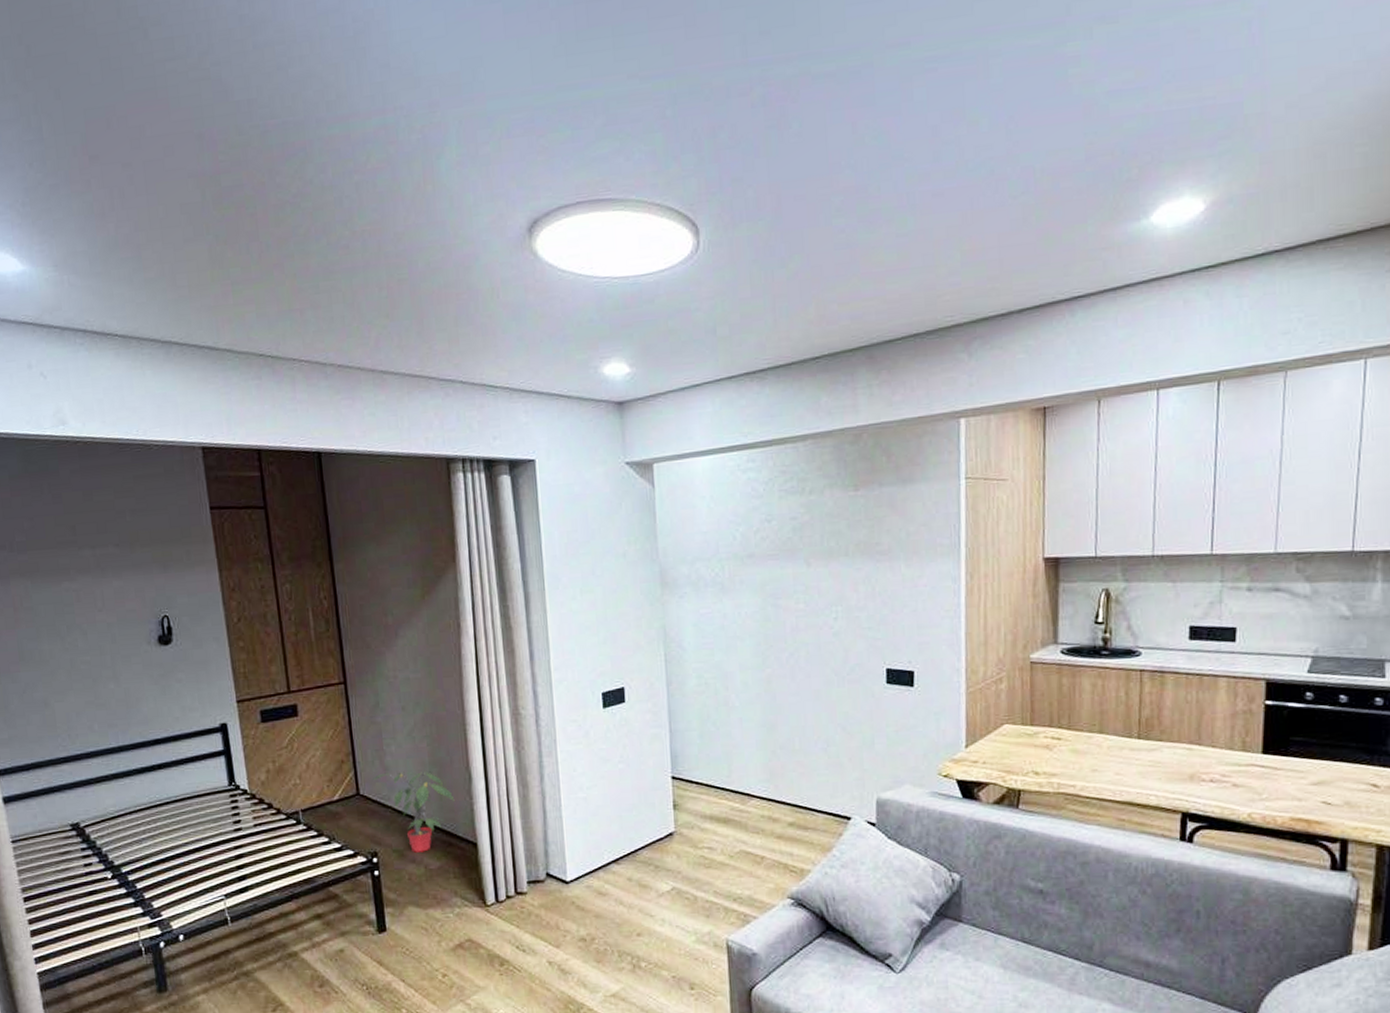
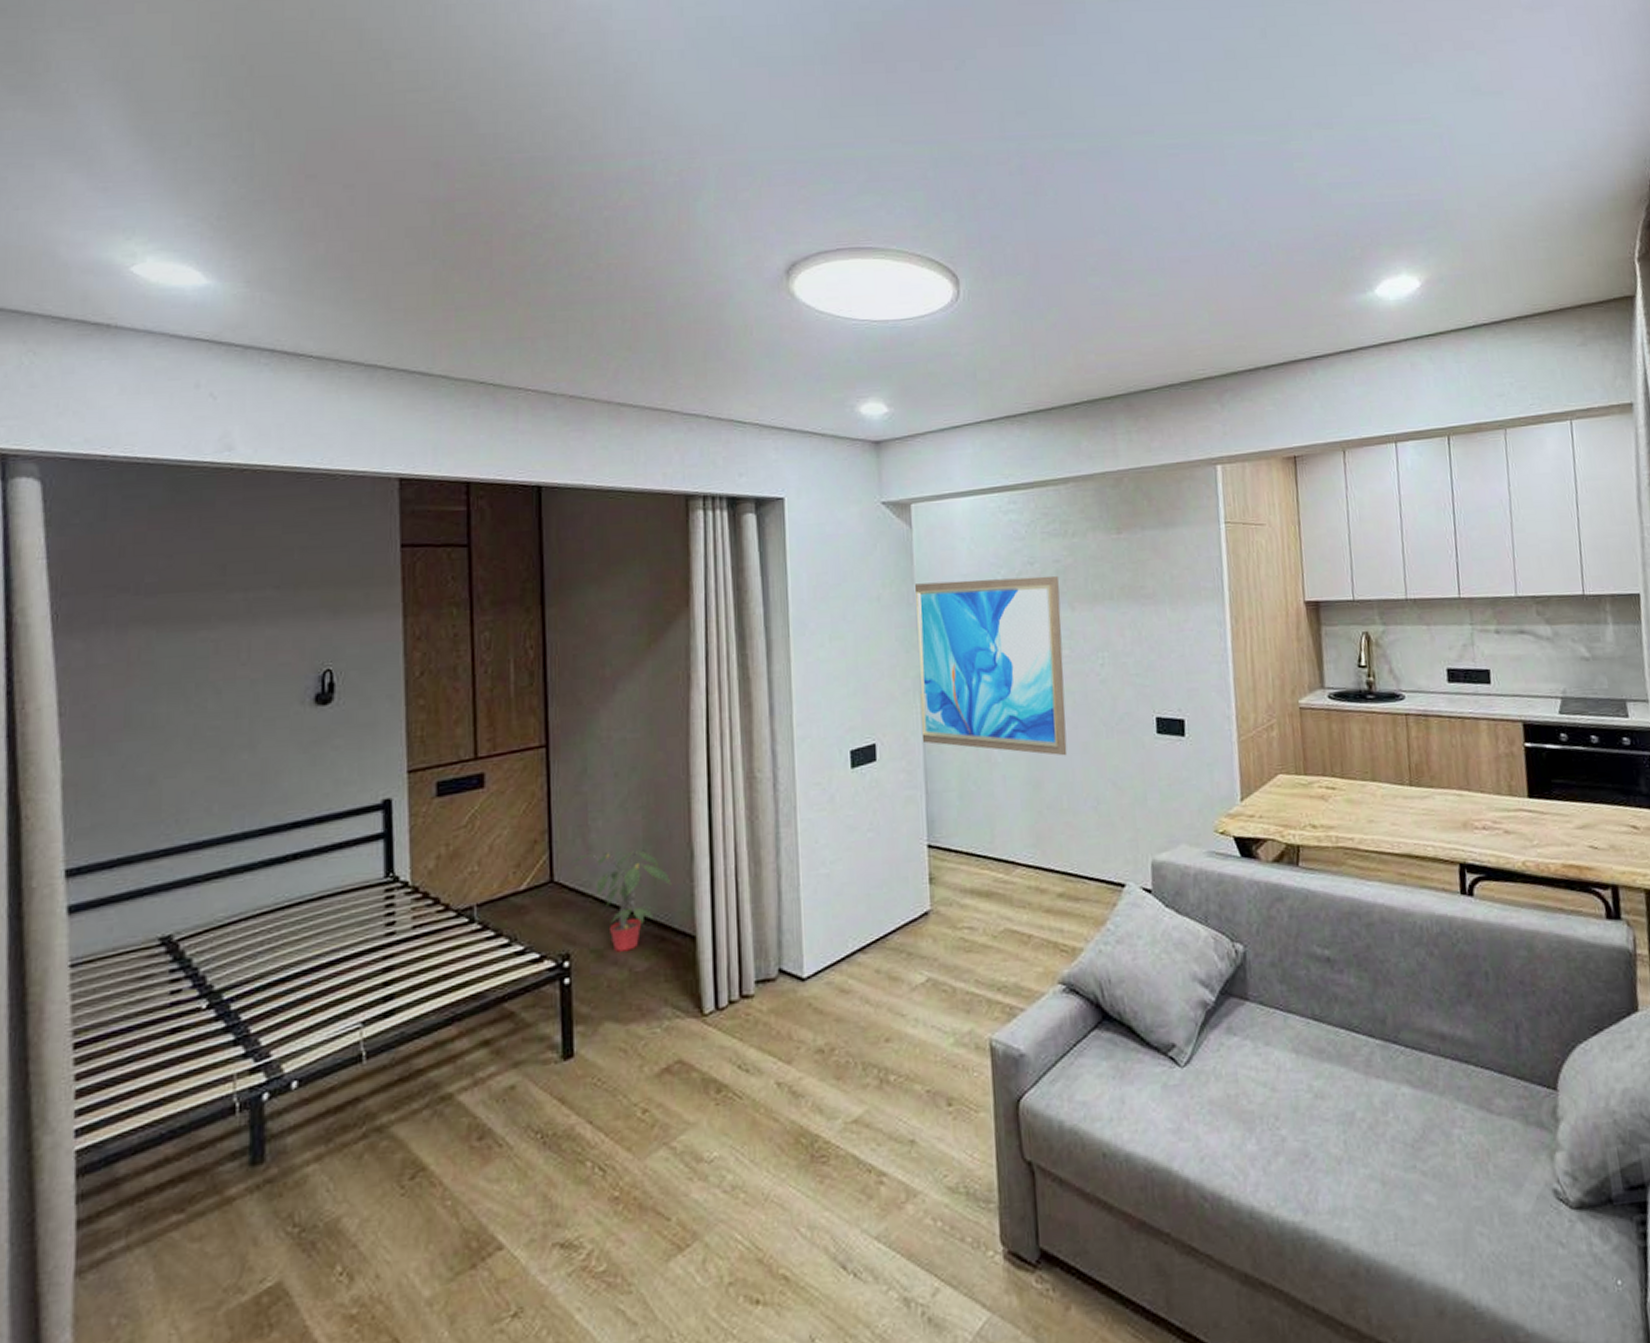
wall art: none [658,532,800,702] -> present [915,575,1068,756]

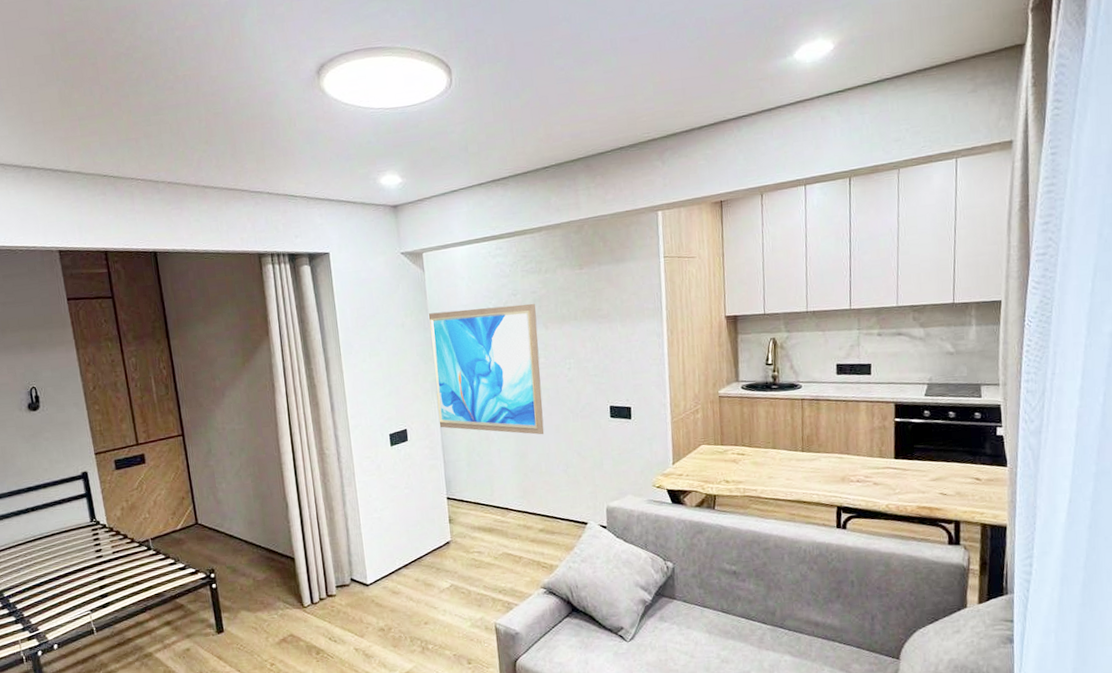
potted plant: present [570,848,672,952] -> none [207,502,275,568]

